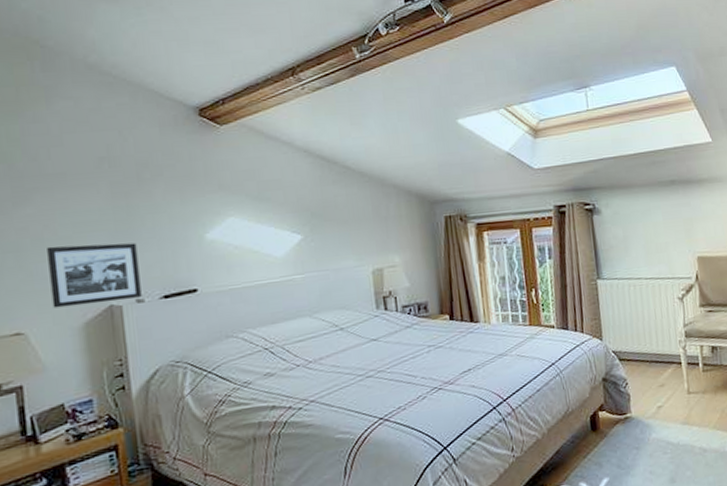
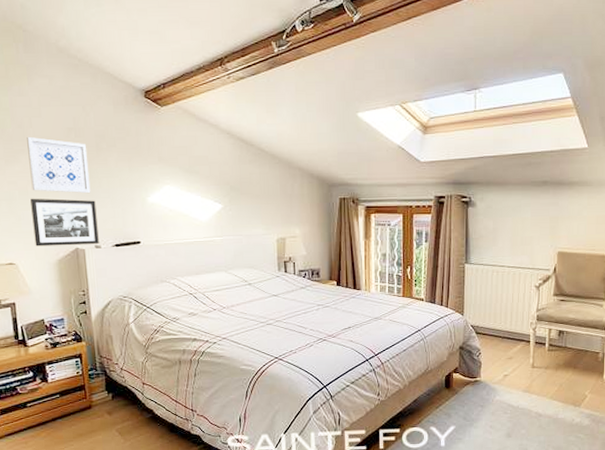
wall art: none [43,170,130,238] -> present [27,136,91,193]

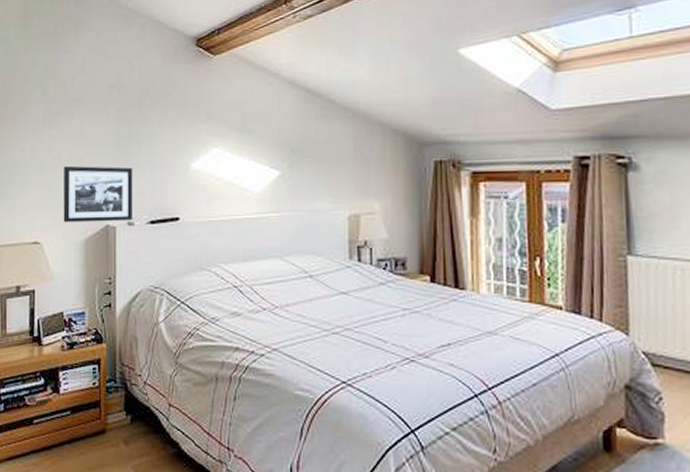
wall art: present [27,136,91,193] -> none [67,96,129,159]

